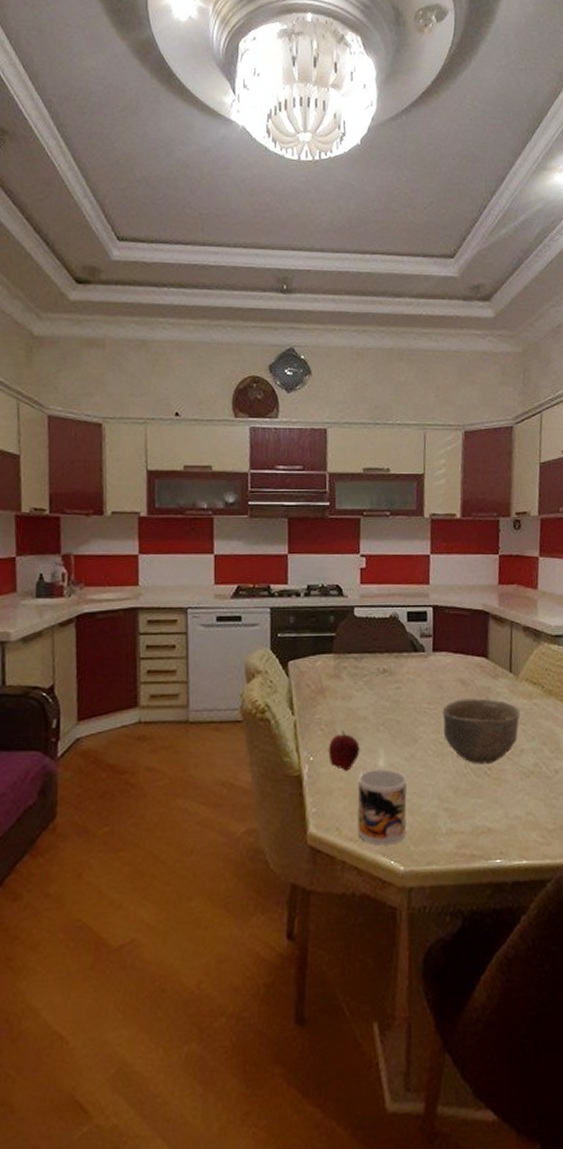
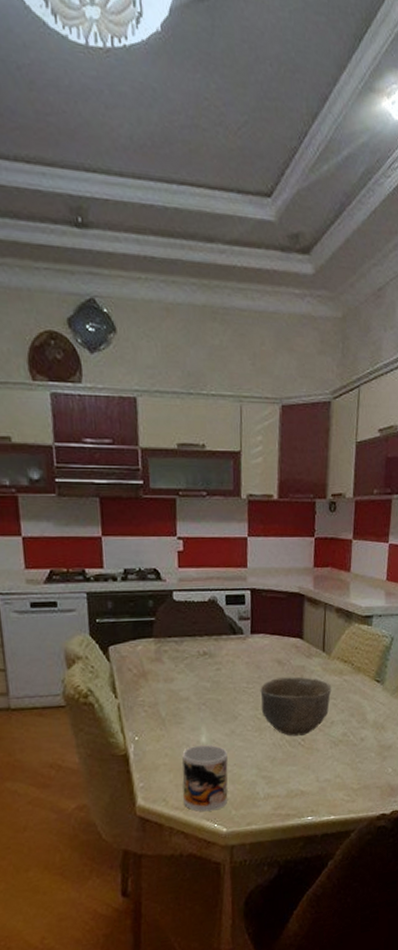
apple: present [328,729,360,771] -> none [152,710,183,749]

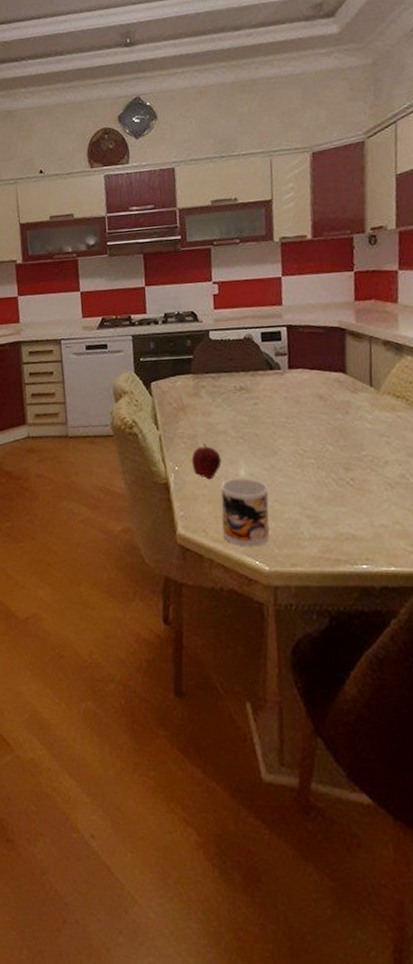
apple: none [152,710,183,749] -> present [191,442,222,480]
bowl: present [260,676,332,736] -> none [300,412,384,475]

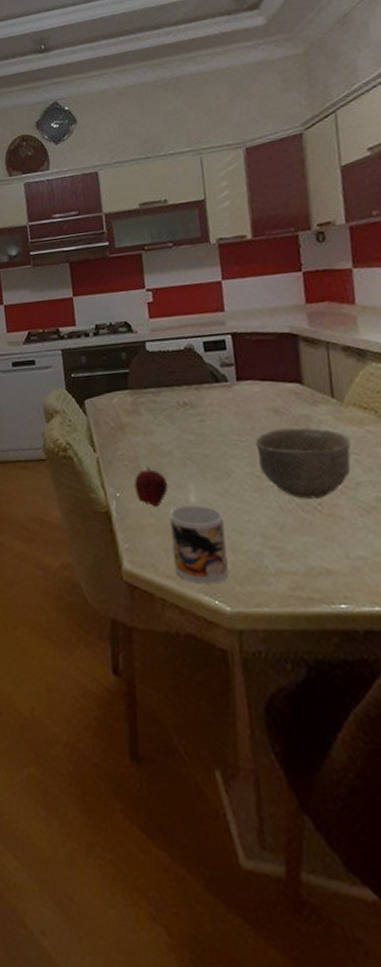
bowl: none [300,412,384,475] -> present [255,427,352,499]

